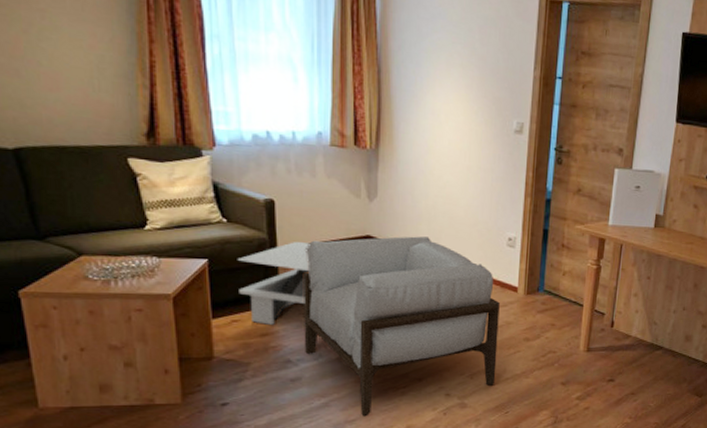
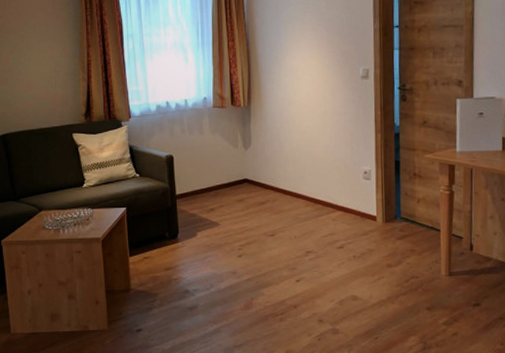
side table: present [237,241,310,325] -> none [147,188,201,260]
armchair: present [304,236,500,417] -> none [197,176,363,342]

